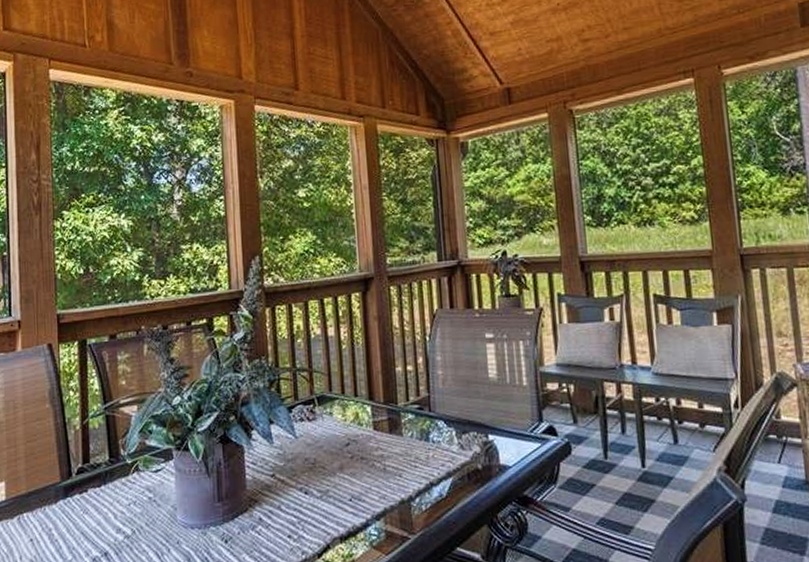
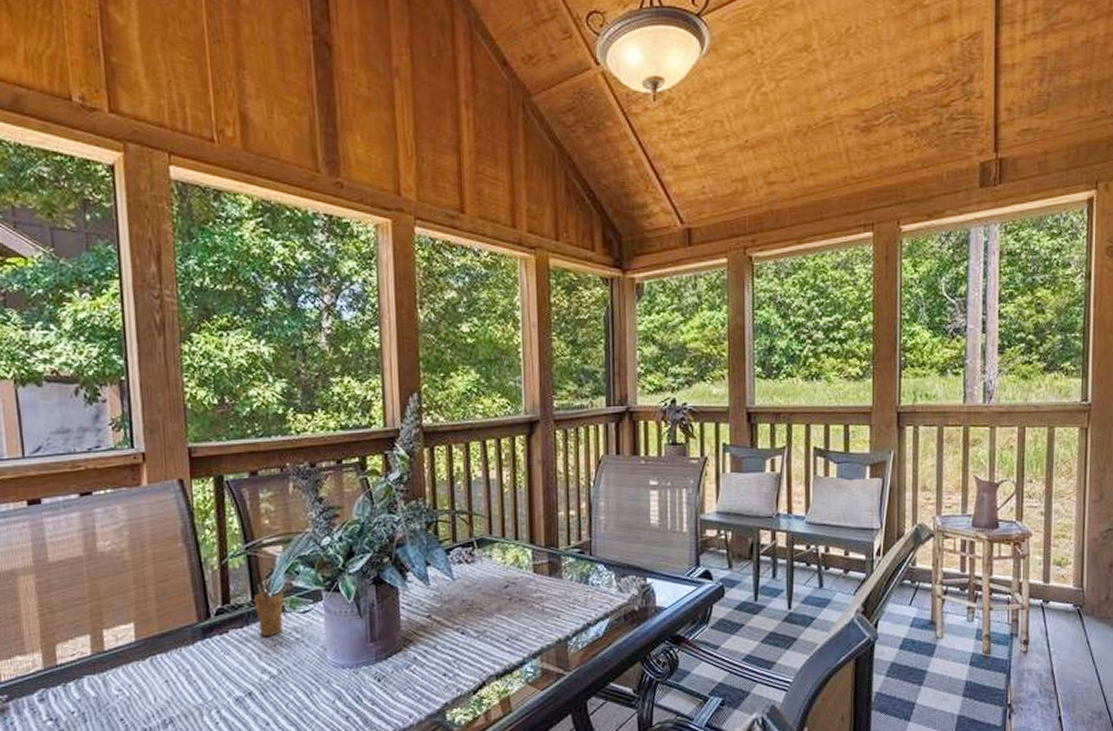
cup: none [111,442,138,495] -> present [253,583,284,636]

